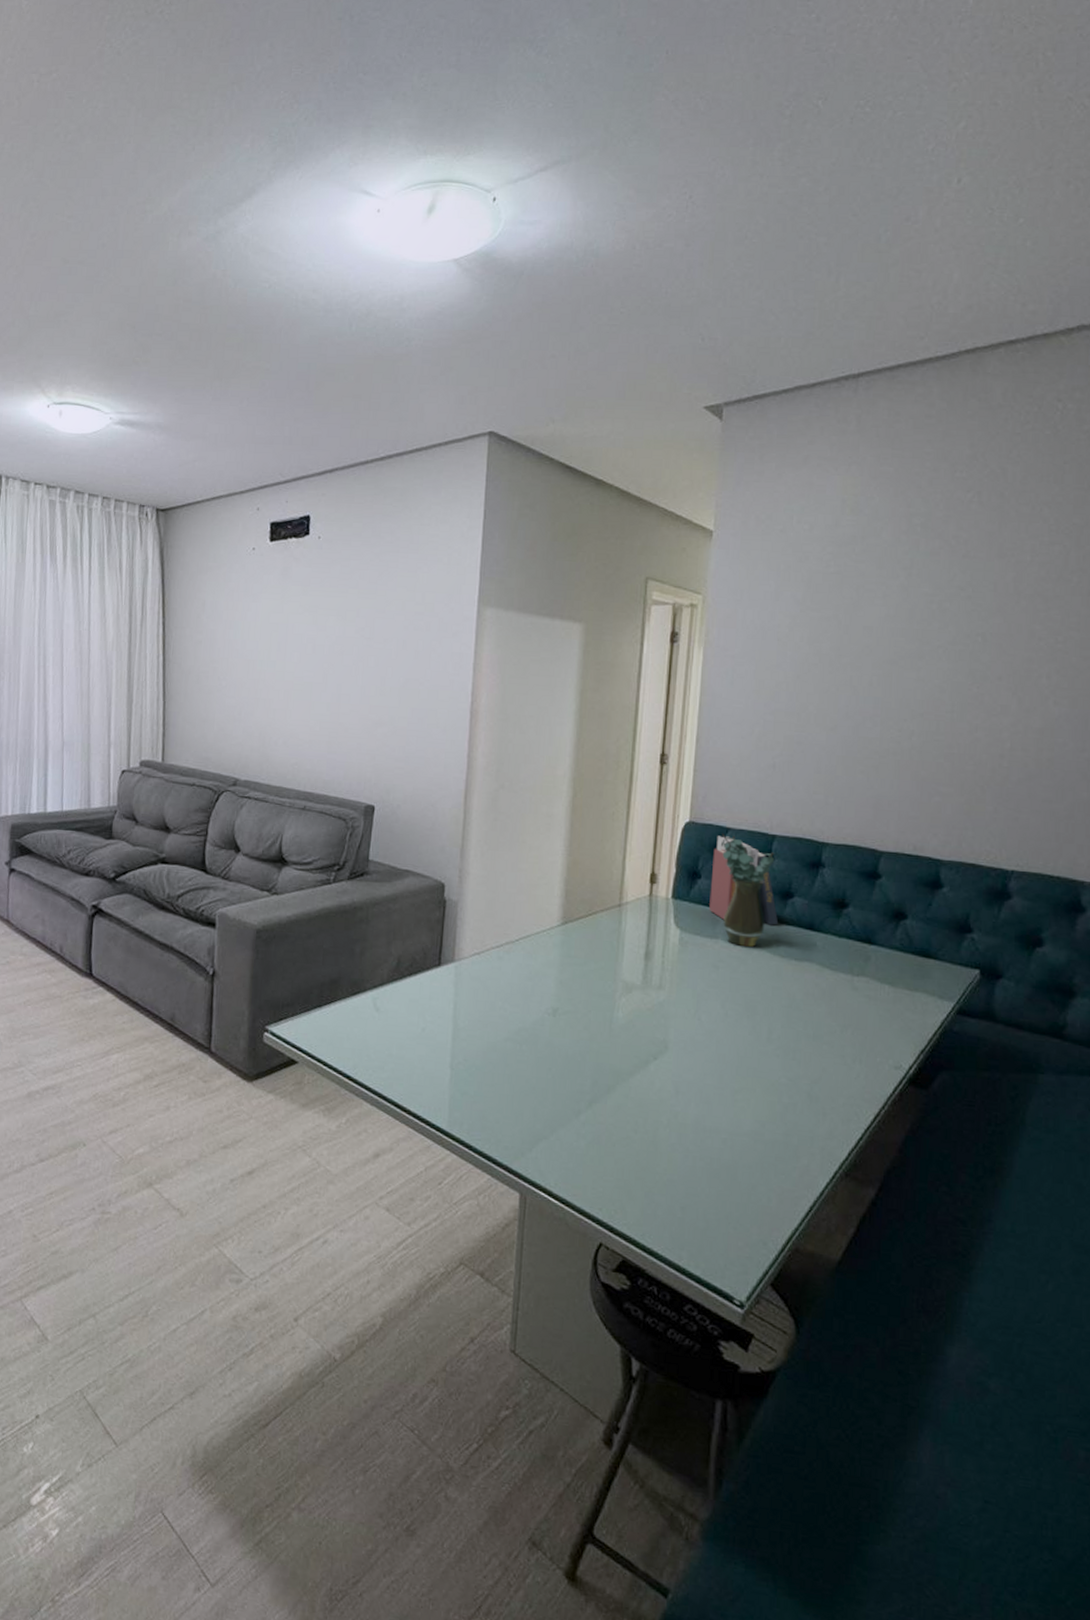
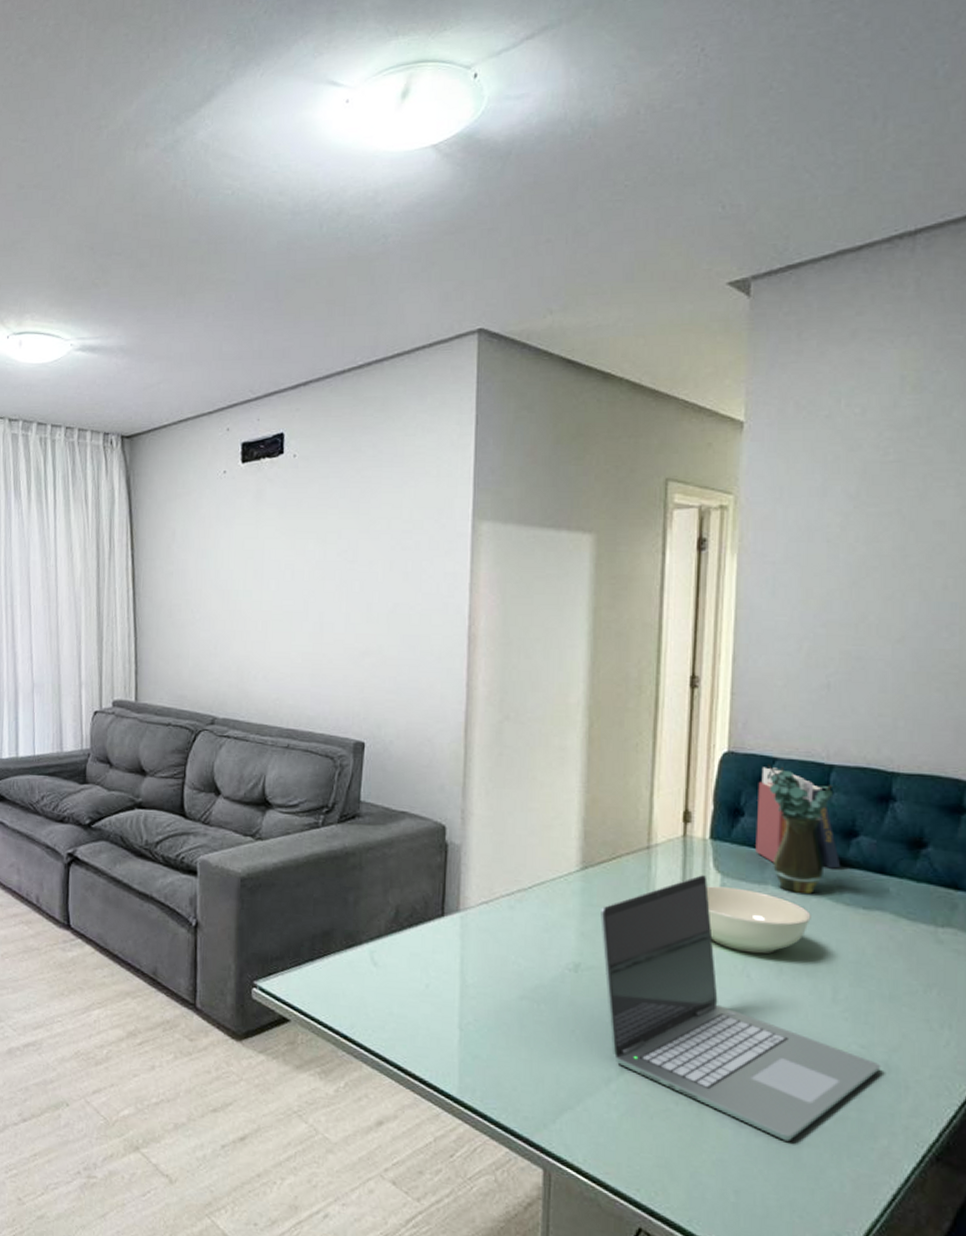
laptop: none [577,930,805,1163] -> present [601,875,881,1142]
bowl: none [667,939,753,1000] -> present [706,886,811,954]

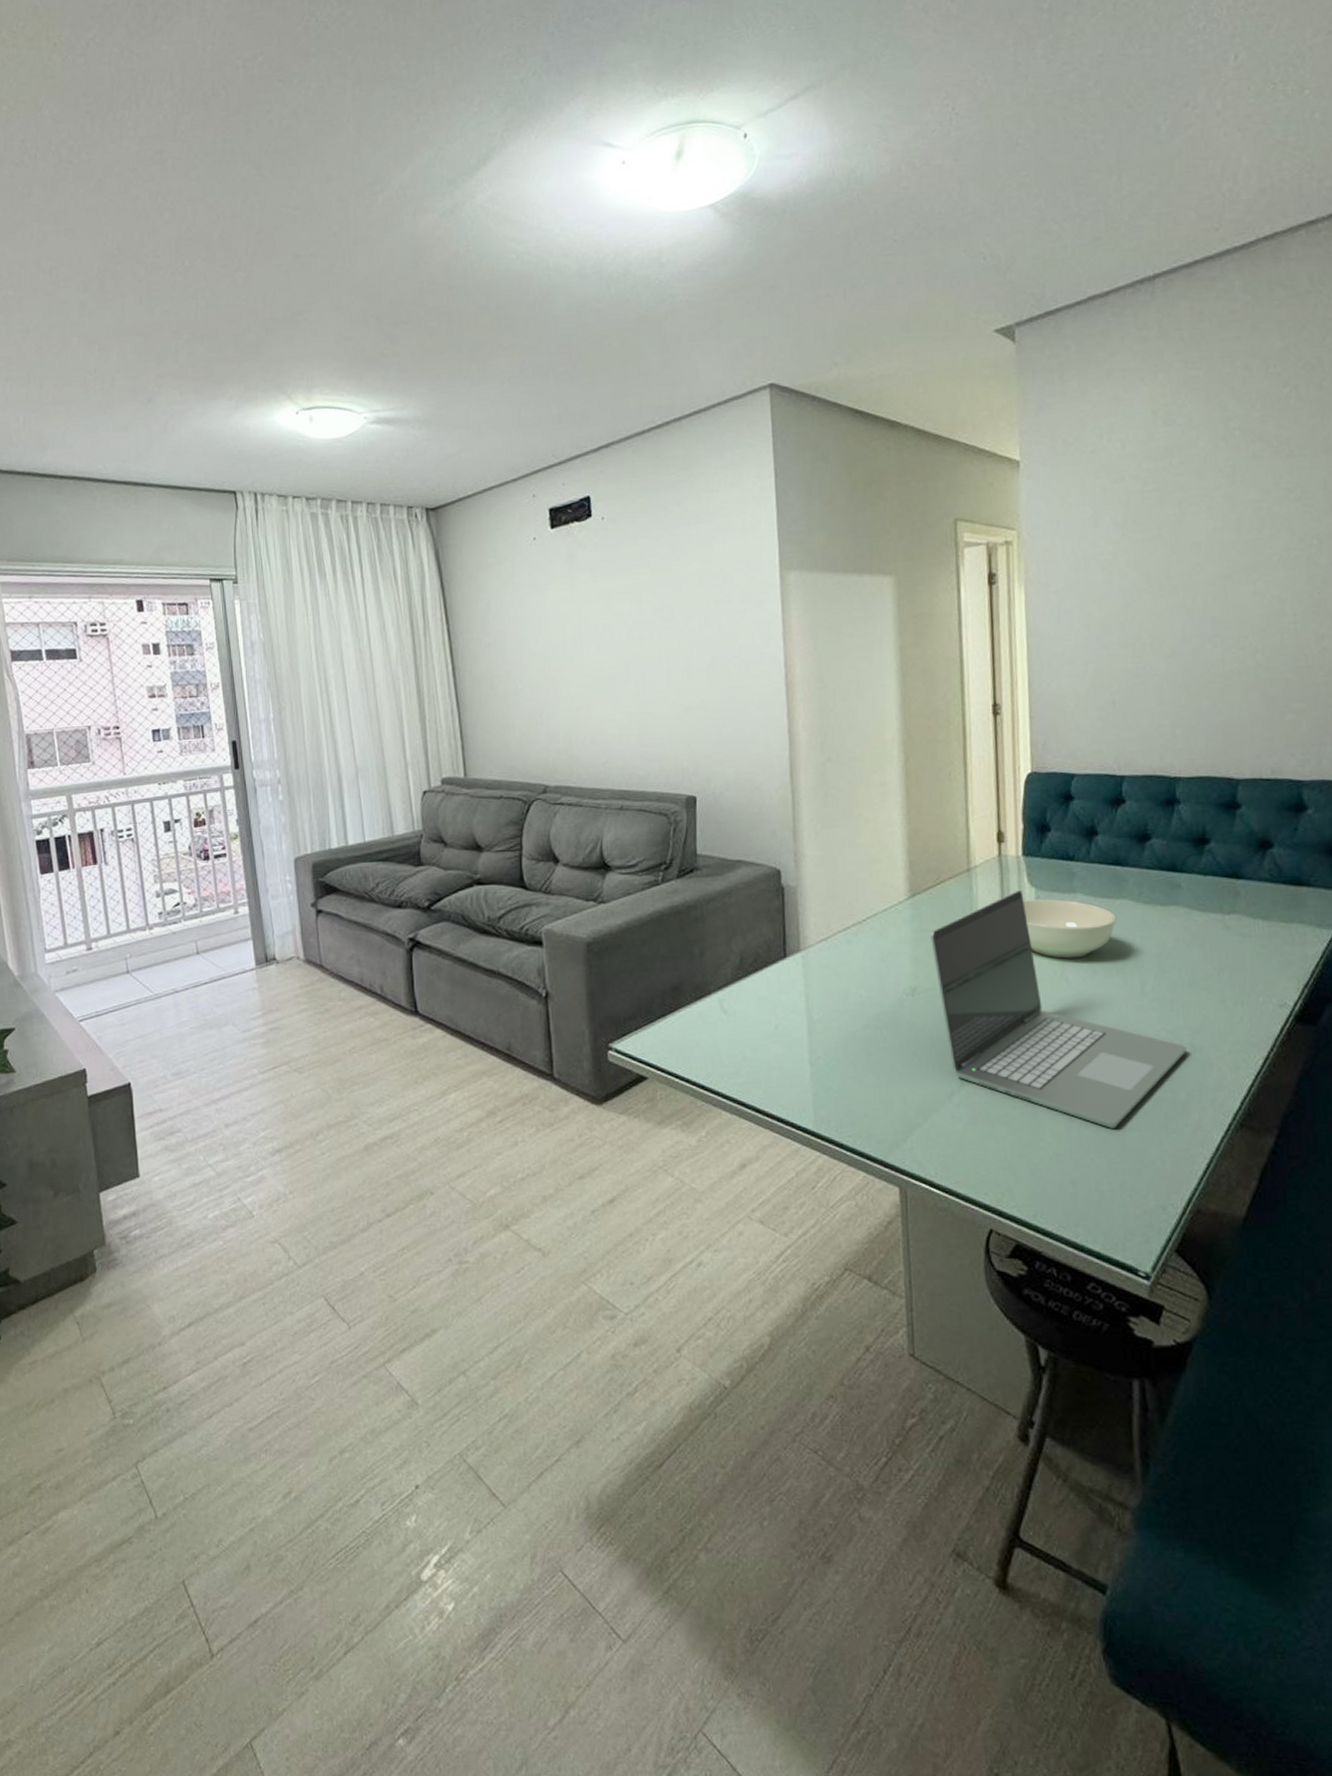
books: present [755,767,841,869] -> none [1060,783,1139,872]
vase: present [766,764,832,894] -> none [1067,780,1126,897]

